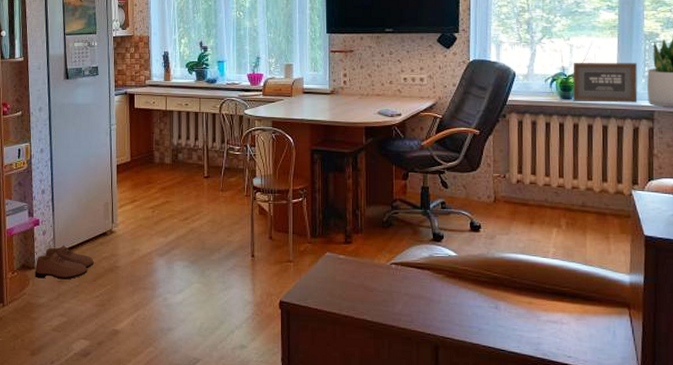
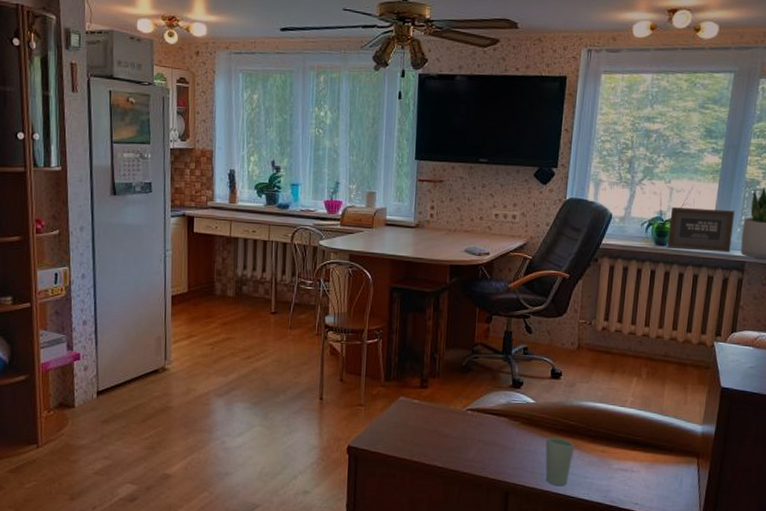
shoe: present [34,245,94,280] -> none [74,382,143,420]
cup: none [471,290,500,339] -> present [545,438,574,487]

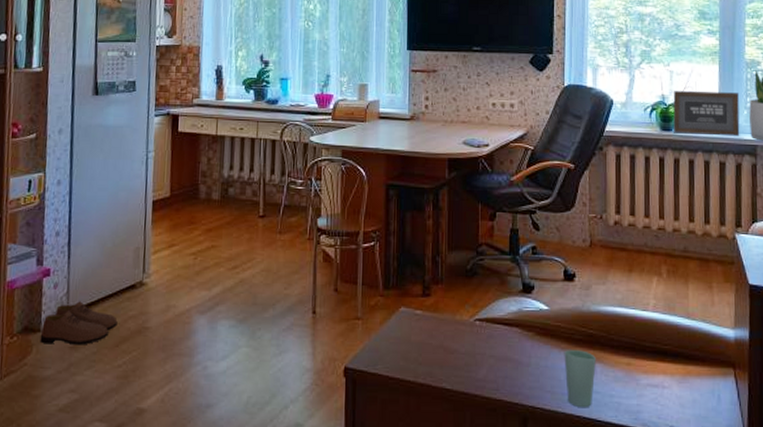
shoe: none [74,382,143,420] -> present [40,301,118,345]

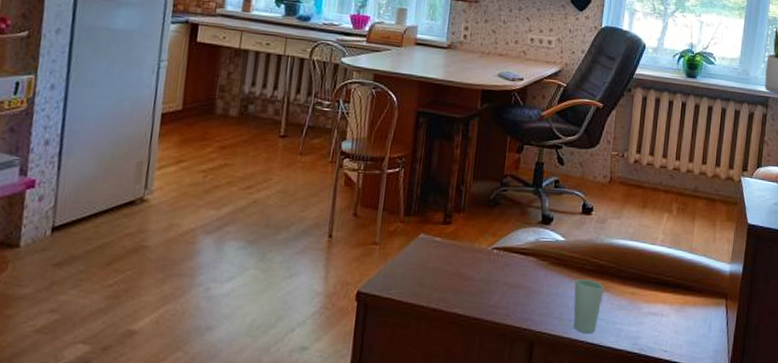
shoe: present [40,301,118,345] -> none [17,216,112,263]
picture frame: present [673,91,740,137] -> none [697,41,759,88]

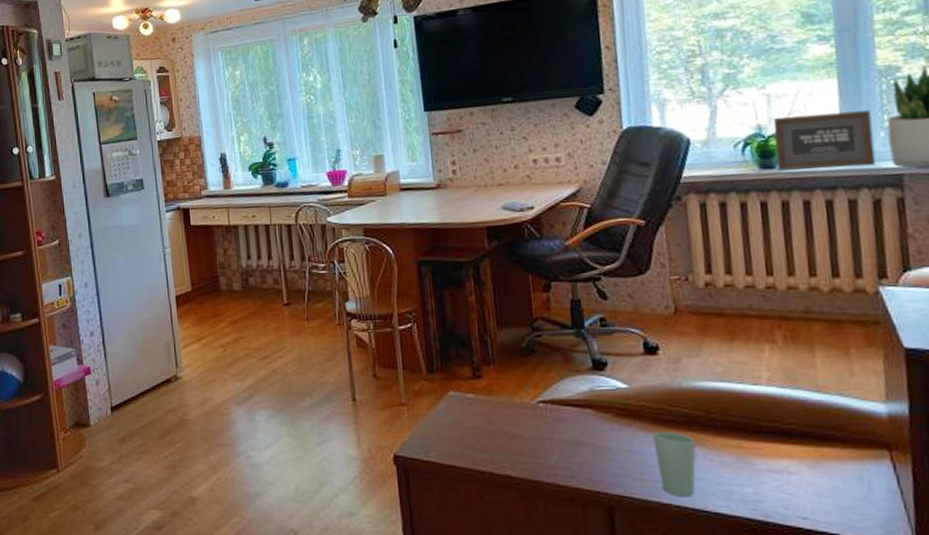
picture frame: none [697,41,759,88] -> present [772,110,877,171]

